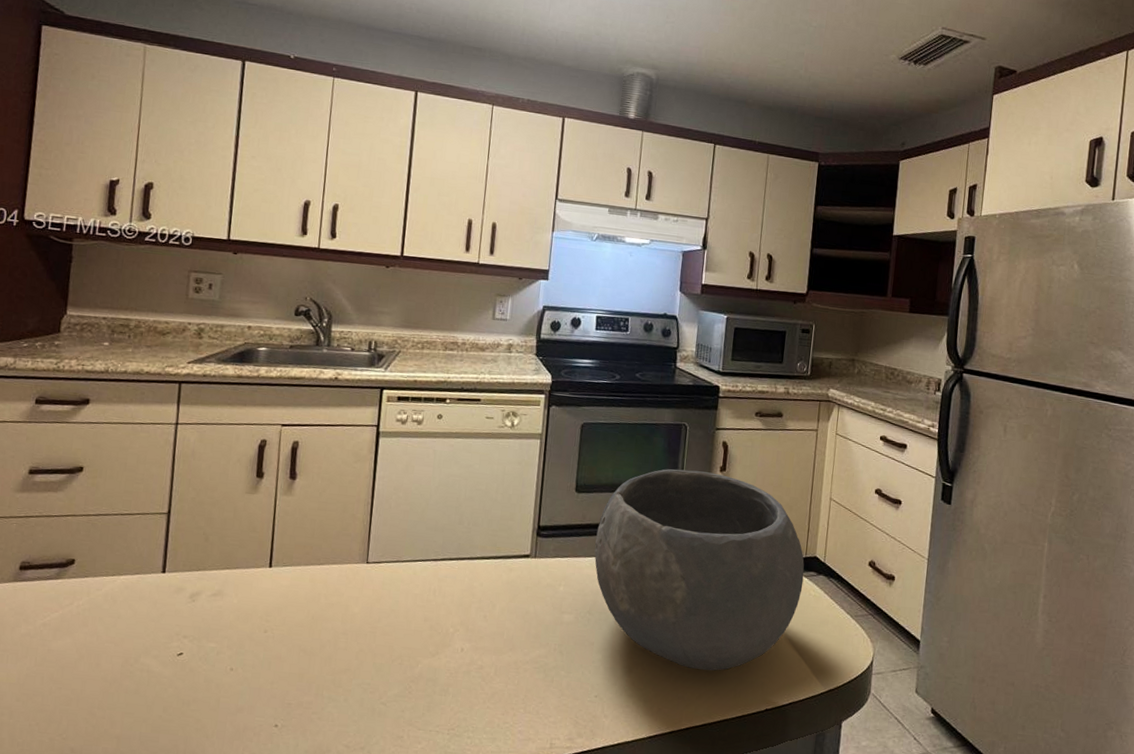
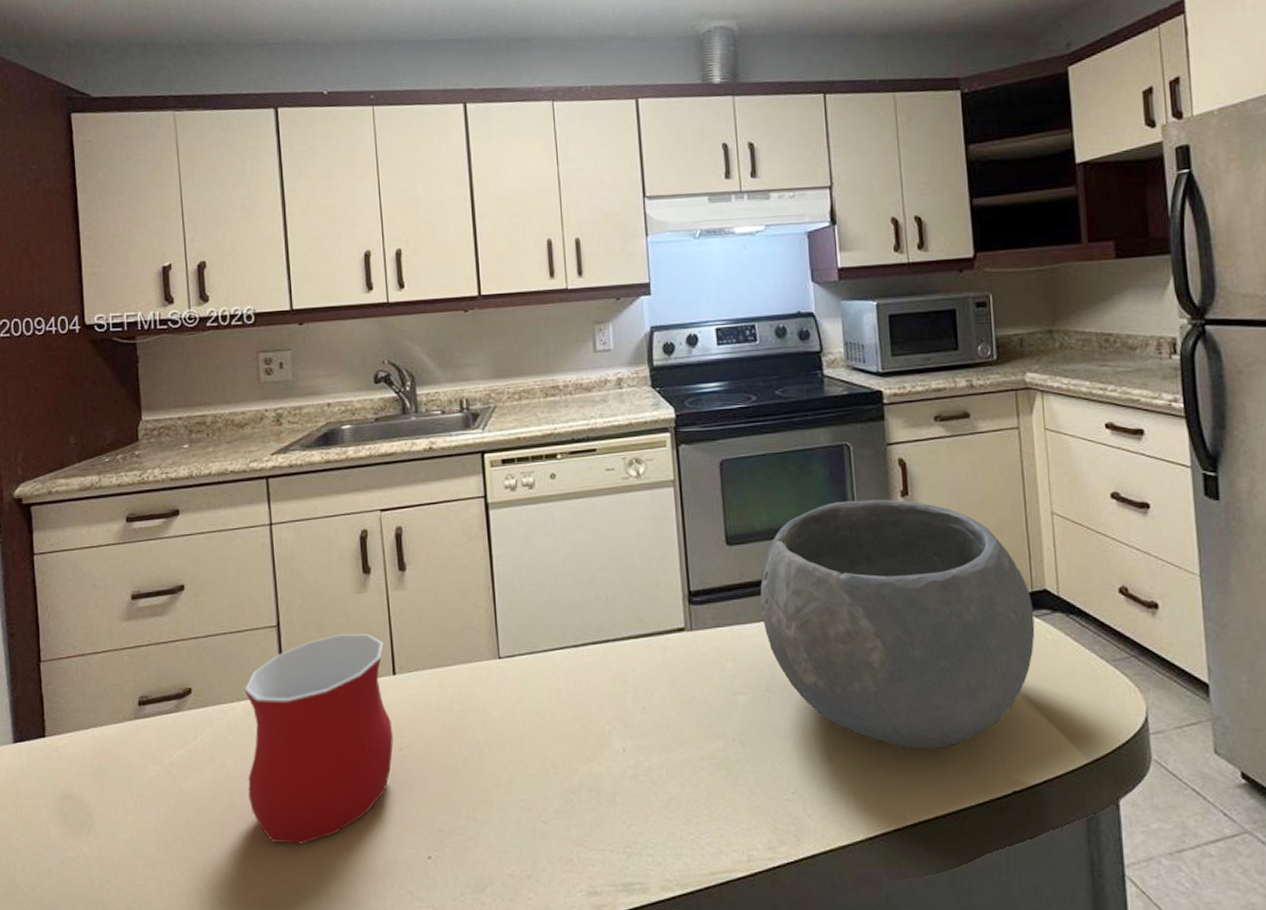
mug: none [114,527,265,706] -> present [244,634,393,844]

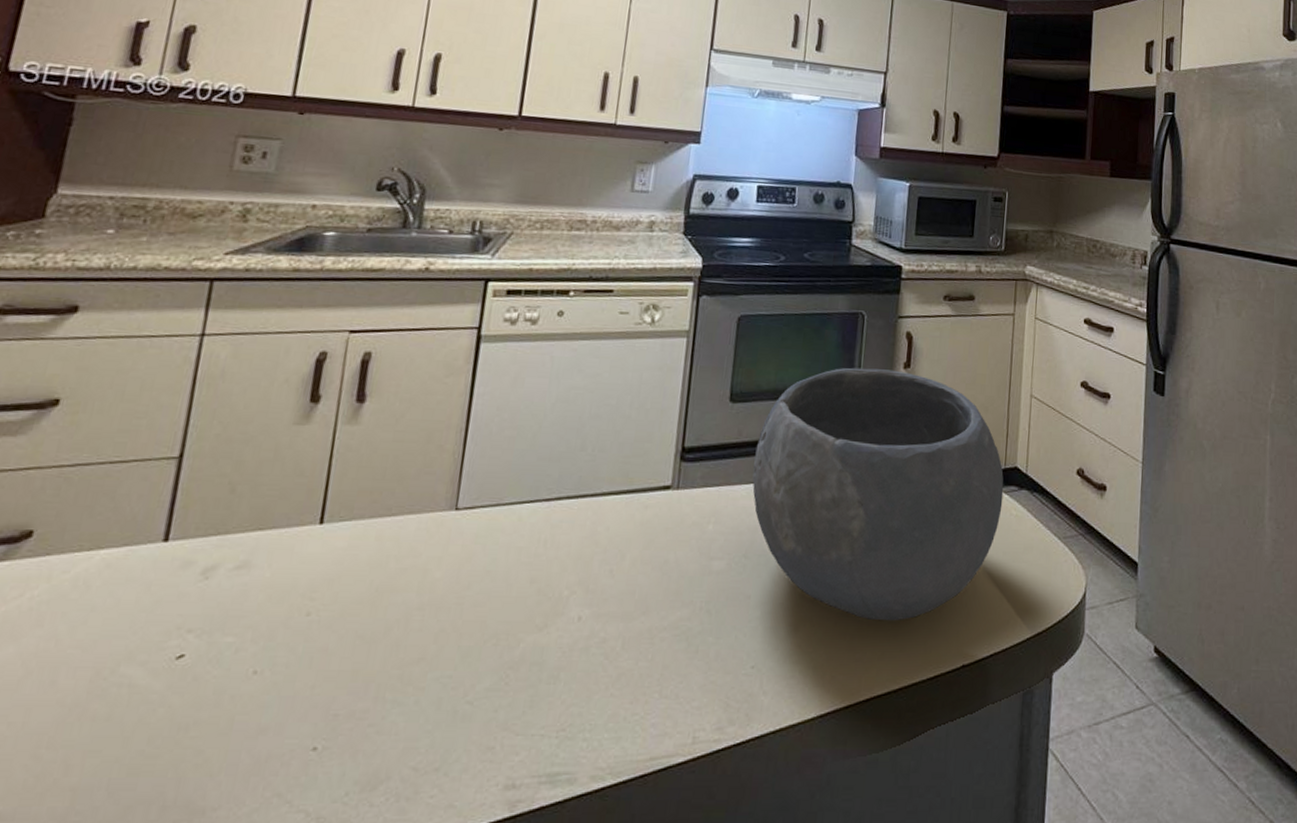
mug: present [244,634,393,844] -> none [79,472,317,736]

